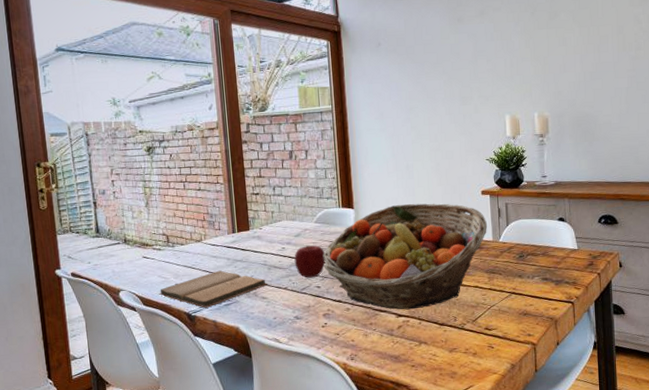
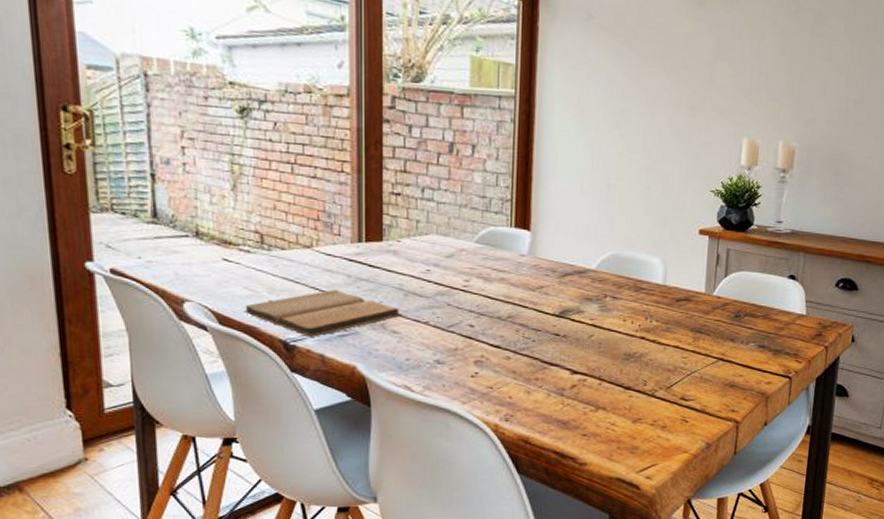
apple: present [294,245,325,278] -> none [442,271,485,314]
fruit basket: present [323,203,488,310] -> none [481,233,702,366]

